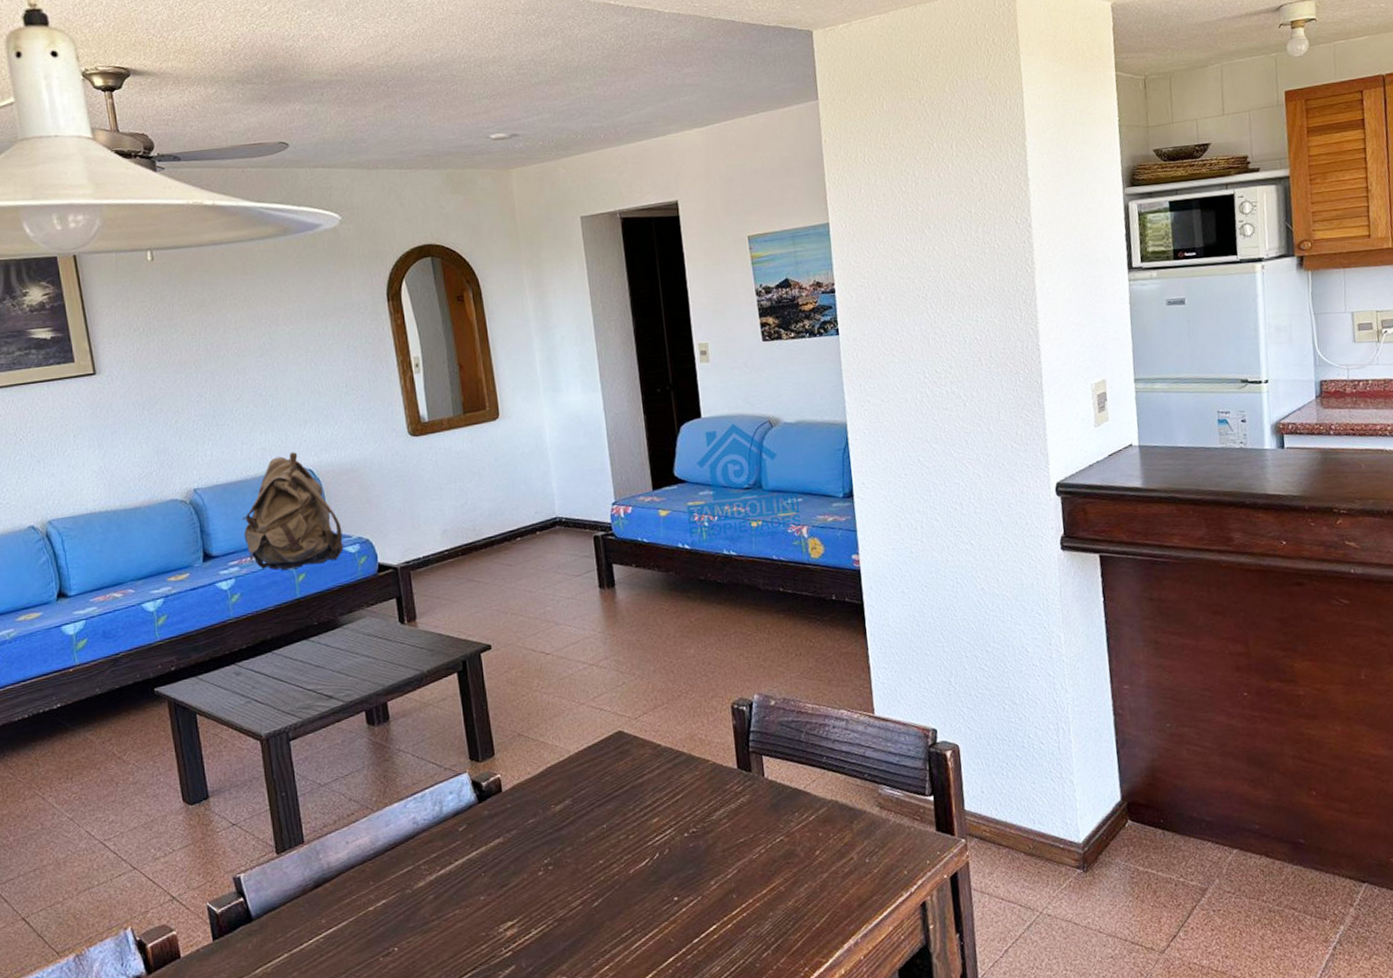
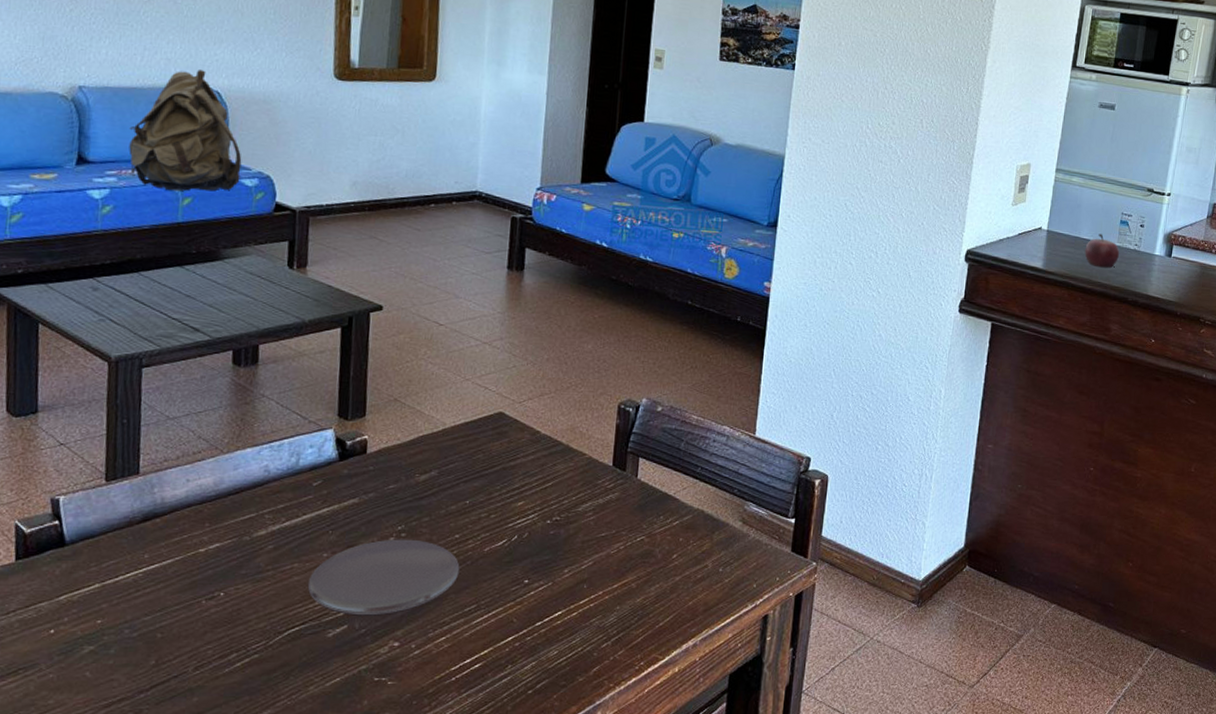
plate: none [471,871,610,956] -> present [307,539,460,616]
fruit: none [1185,438,1225,475] -> present [1085,234,1119,269]

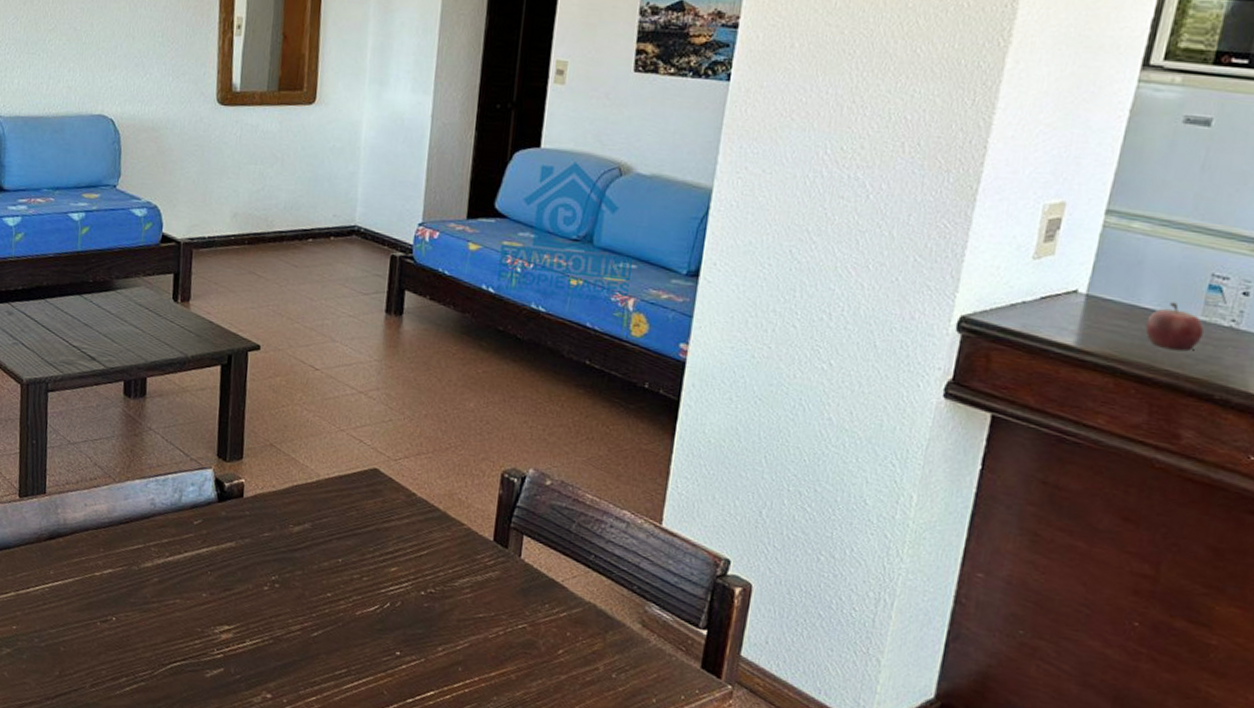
backpack: present [128,70,242,191] -> none [36,97,133,221]
plate: present [307,539,460,616] -> none [188,587,332,665]

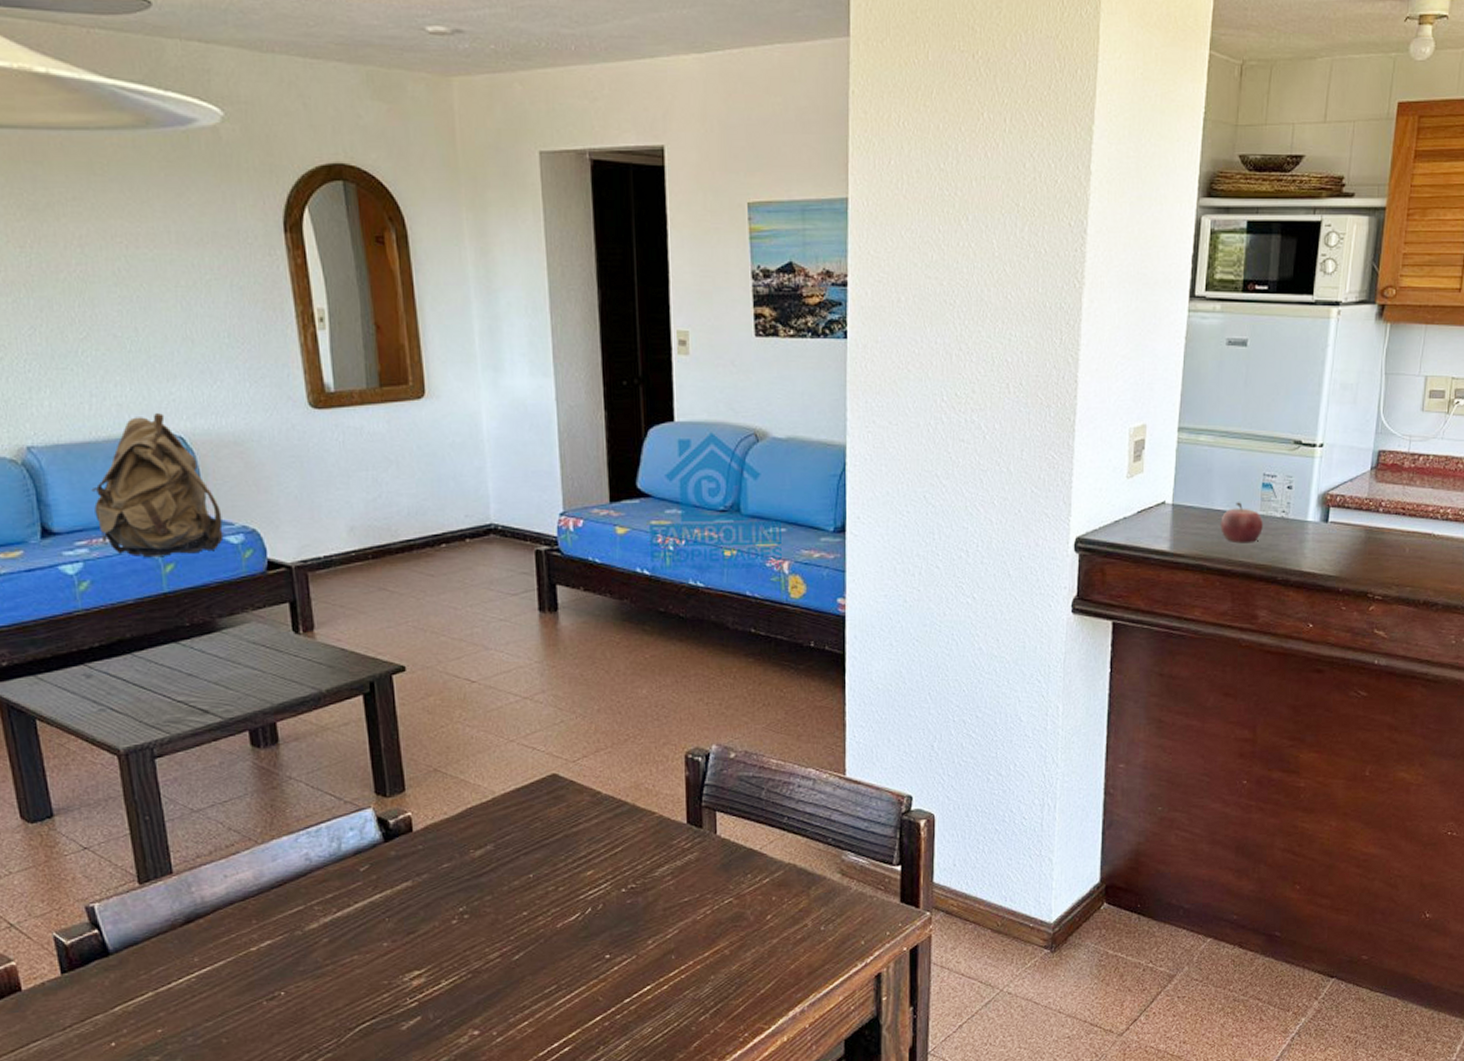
backpack: none [36,97,133,221] -> present [91,413,224,557]

